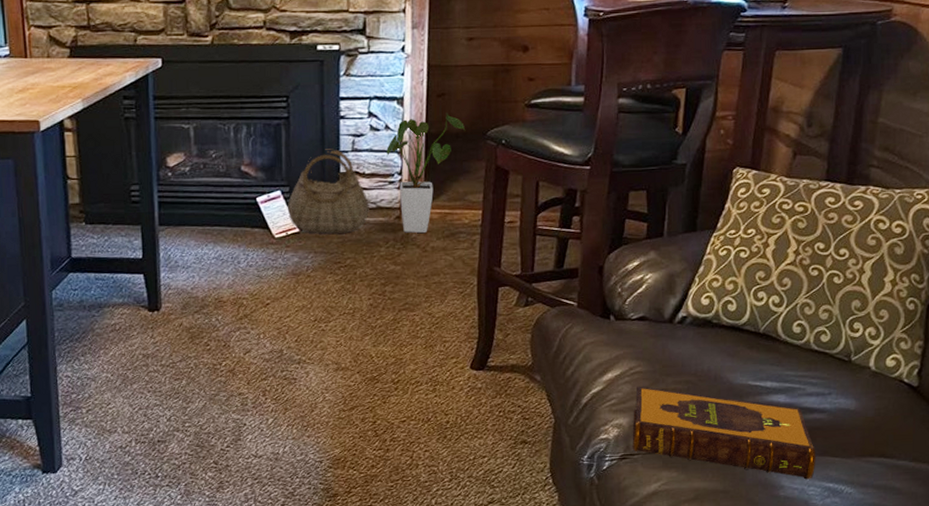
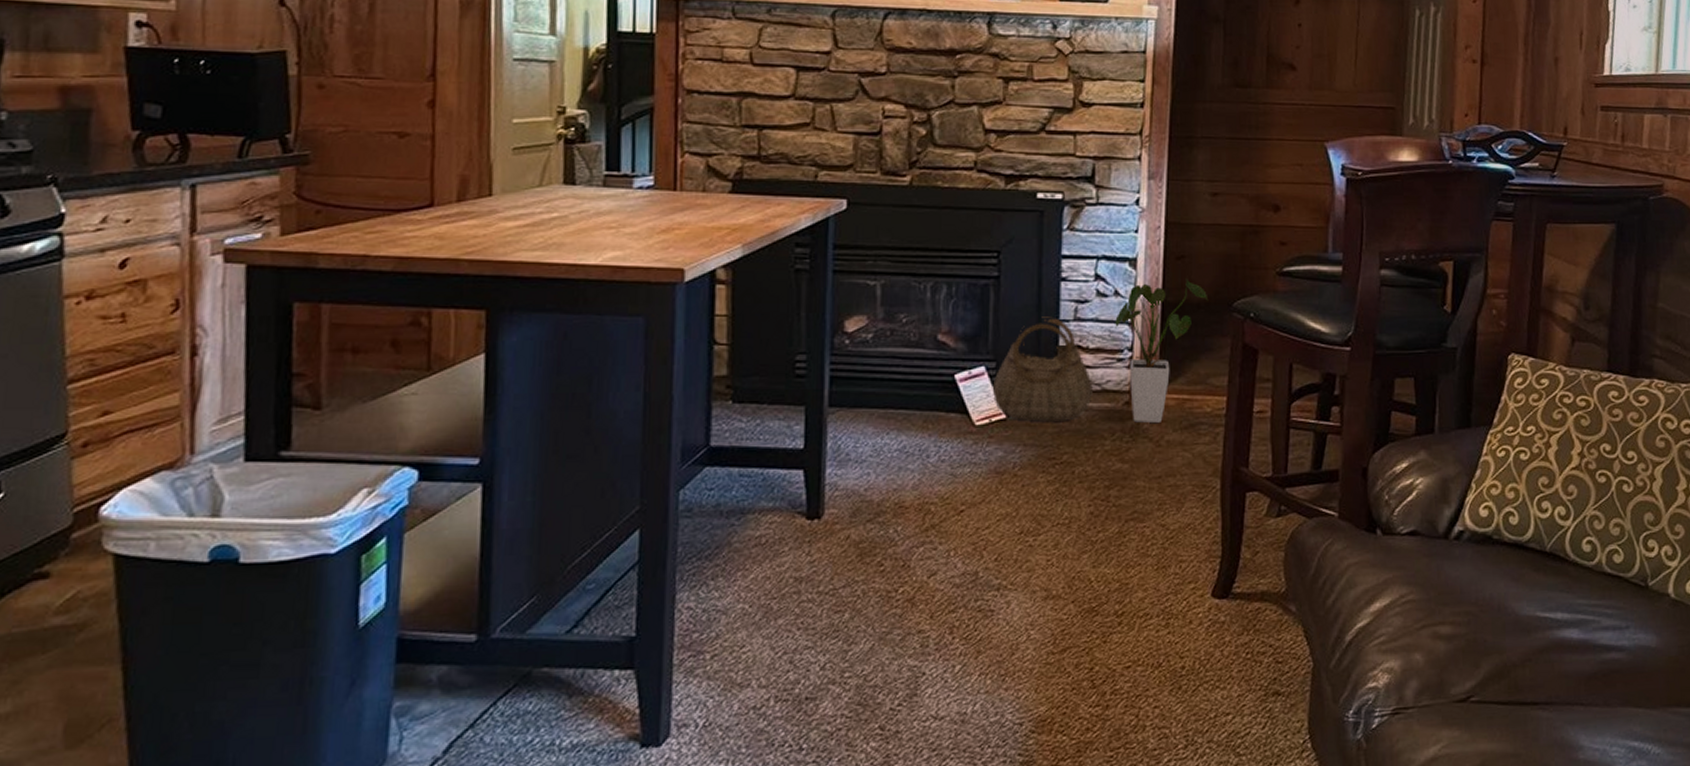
hardback book: present [632,386,815,480] -> none [1405,618,1617,738]

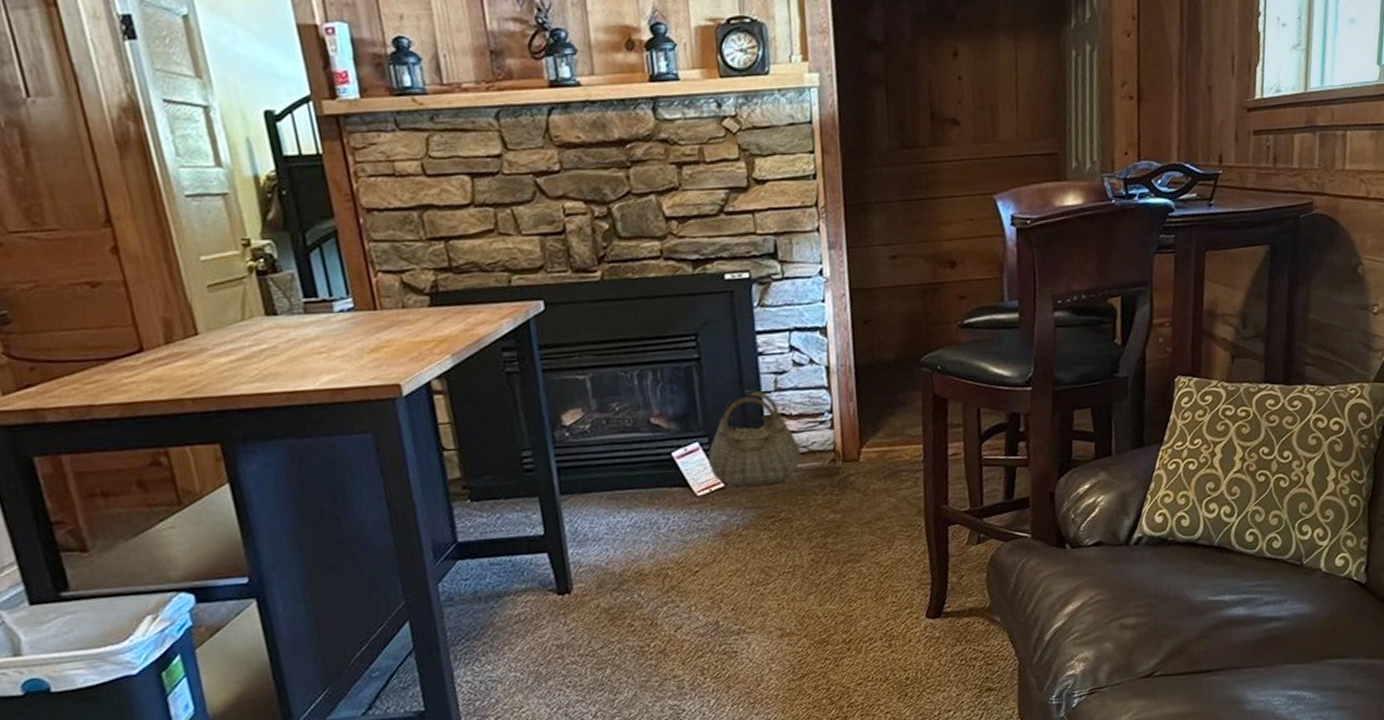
house plant: present [1115,278,1207,424] -> none [813,340,896,477]

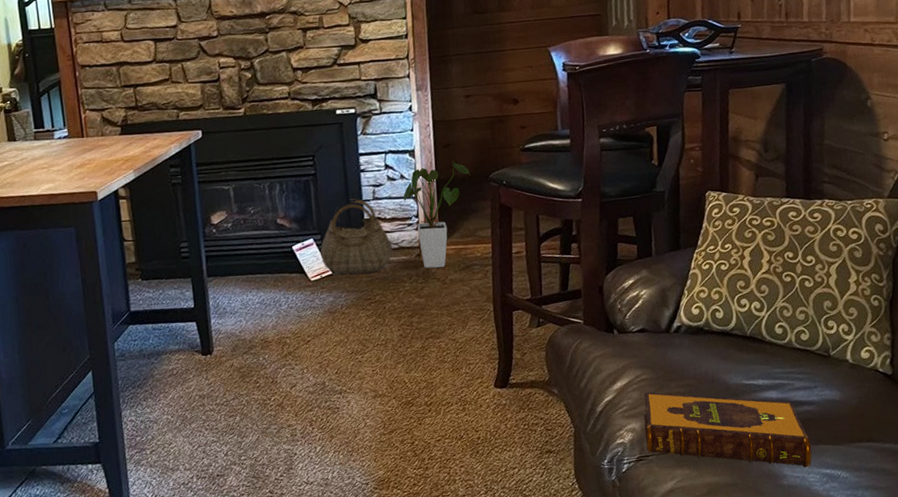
house plant: none [813,340,896,477] -> present [403,161,470,269]
hardback book: none [1097,615,1278,691] -> present [643,392,812,468]

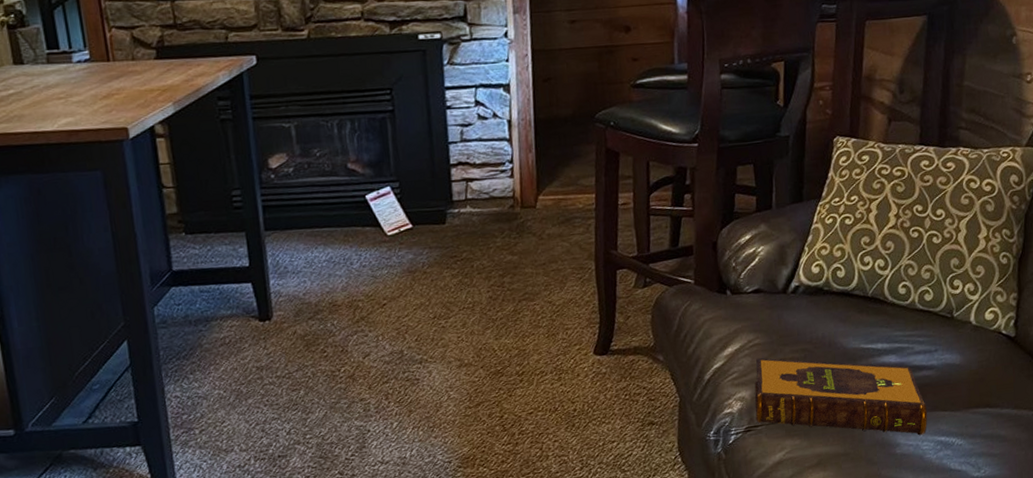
basket: present [320,198,393,274] -> none [398,140,483,228]
house plant: present [403,161,470,269] -> none [495,97,573,222]

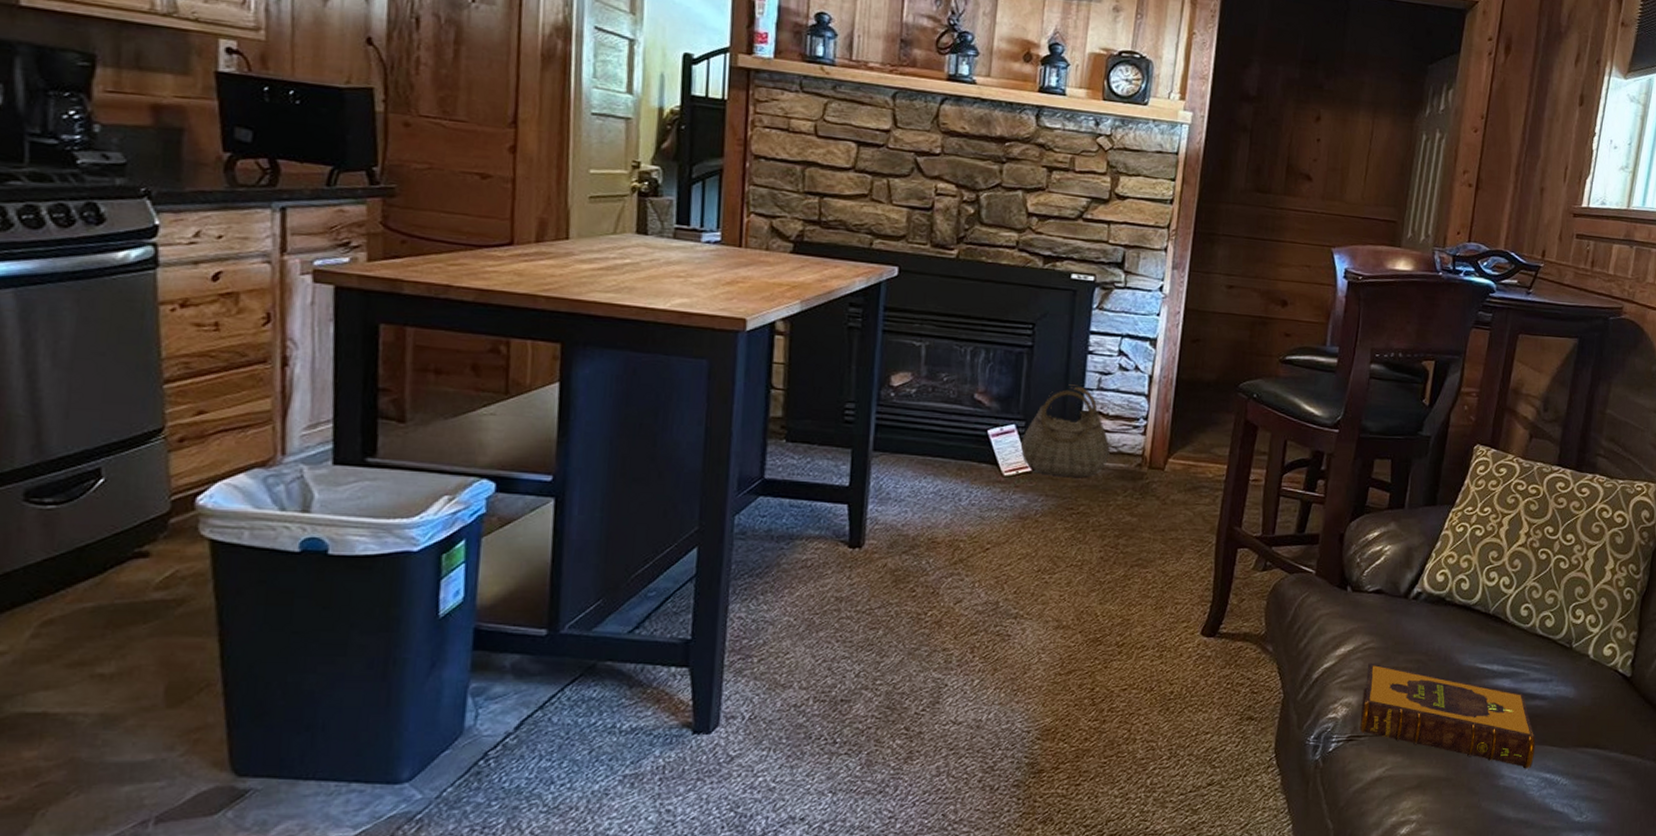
basket: none [398,140,483,228] -> present [1021,384,1110,477]

